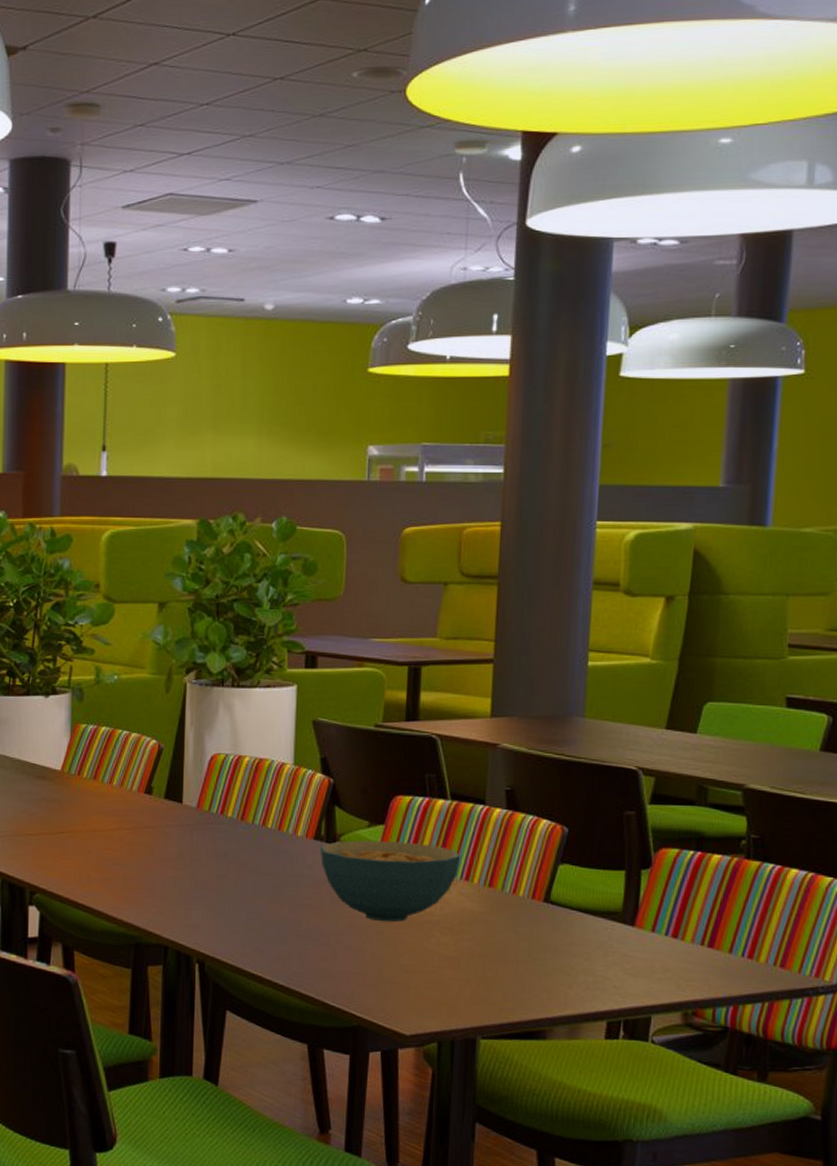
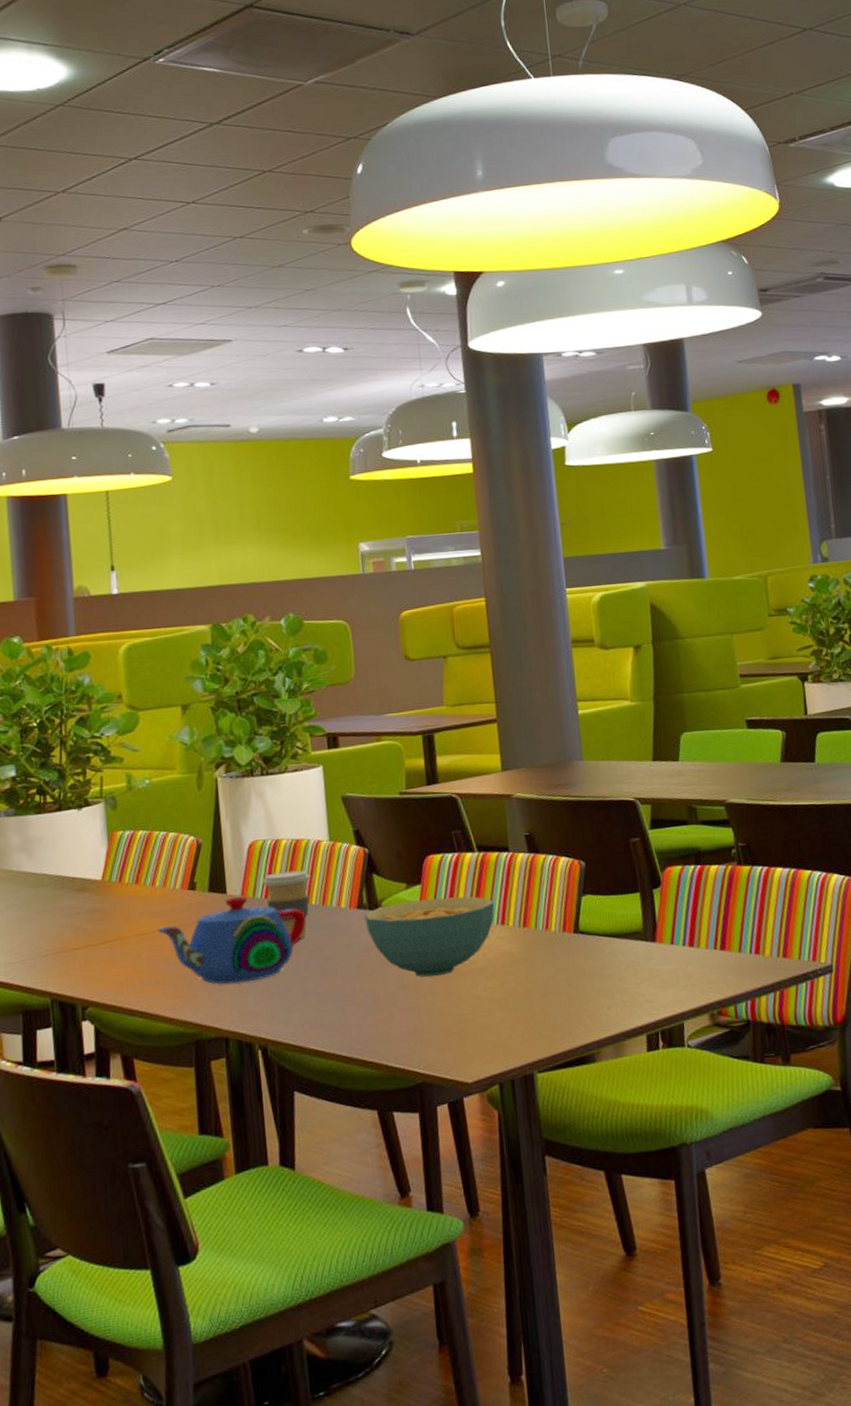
teapot: none [111,807,260,895] -> present [158,896,306,985]
coffee cup: none [220,789,270,860] -> present [262,870,311,938]

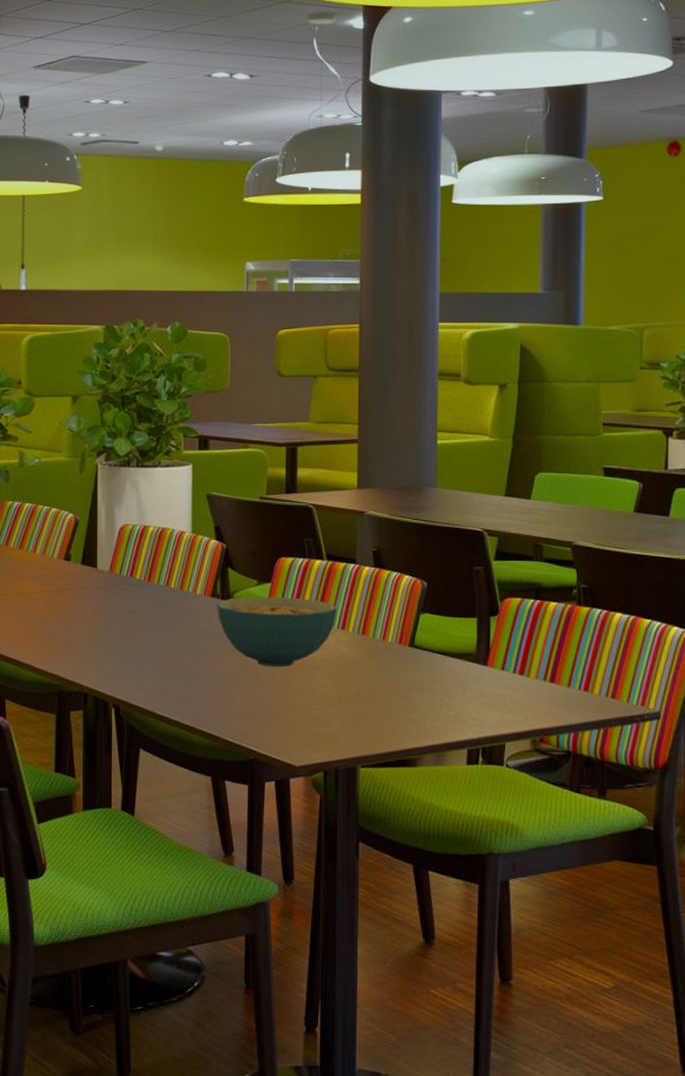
teapot: present [158,896,306,985] -> none [35,572,164,648]
coffee cup: present [262,870,311,938] -> none [129,555,172,616]

